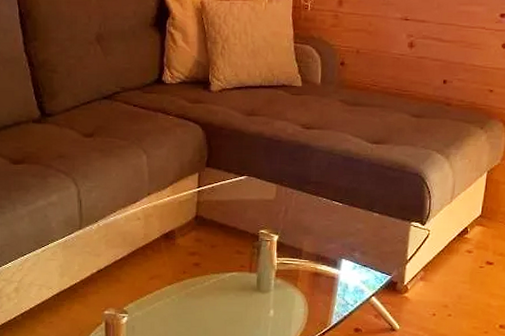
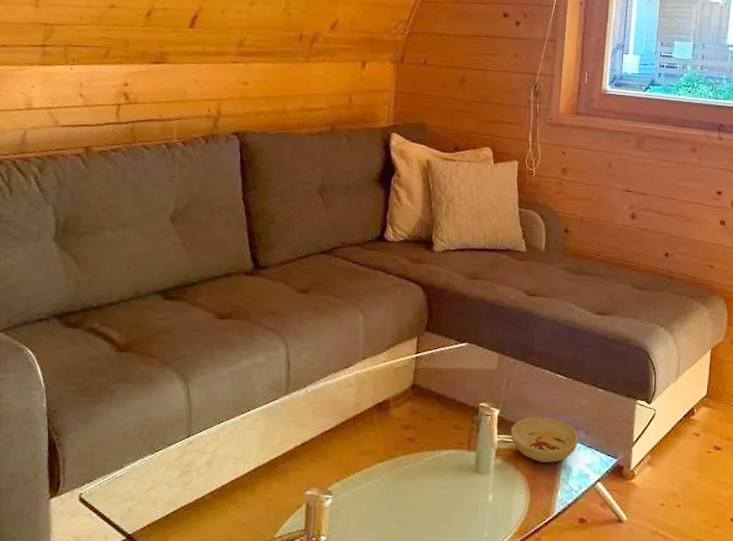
bowl: none [289,240,355,281] -> present [510,416,580,463]

